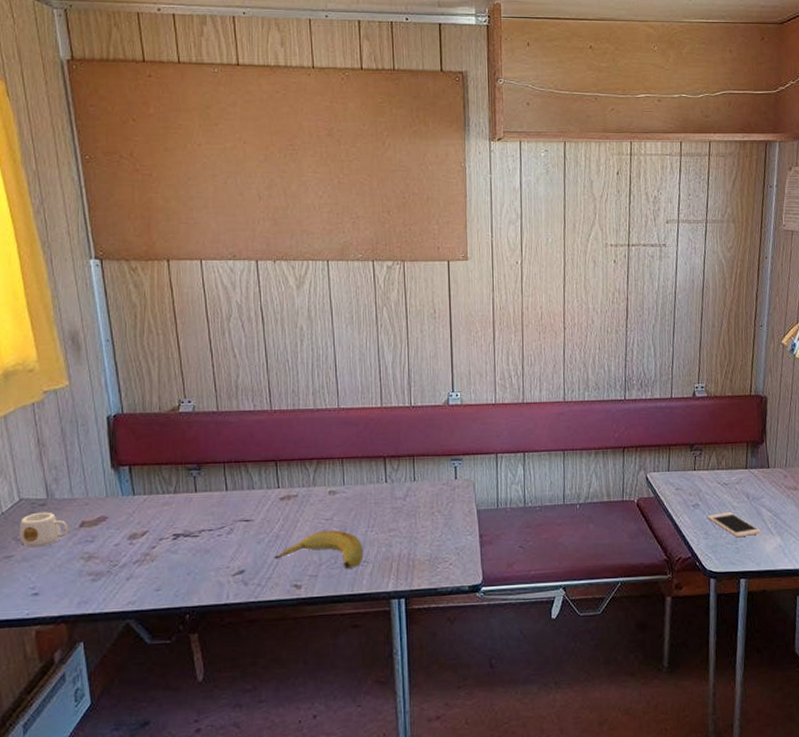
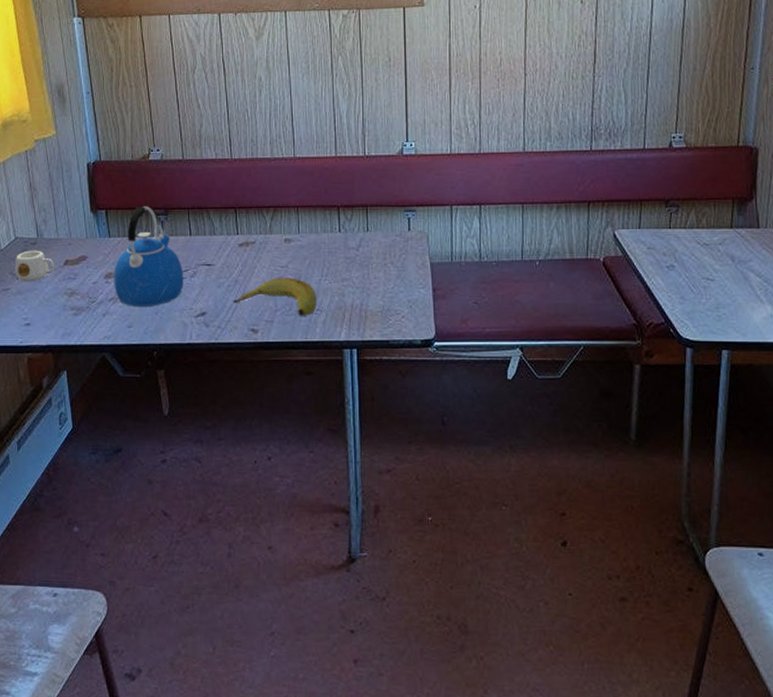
kettle: none [139,461,219,568] -> present [114,206,184,306]
cell phone: present [707,512,762,538] -> none [684,276,749,304]

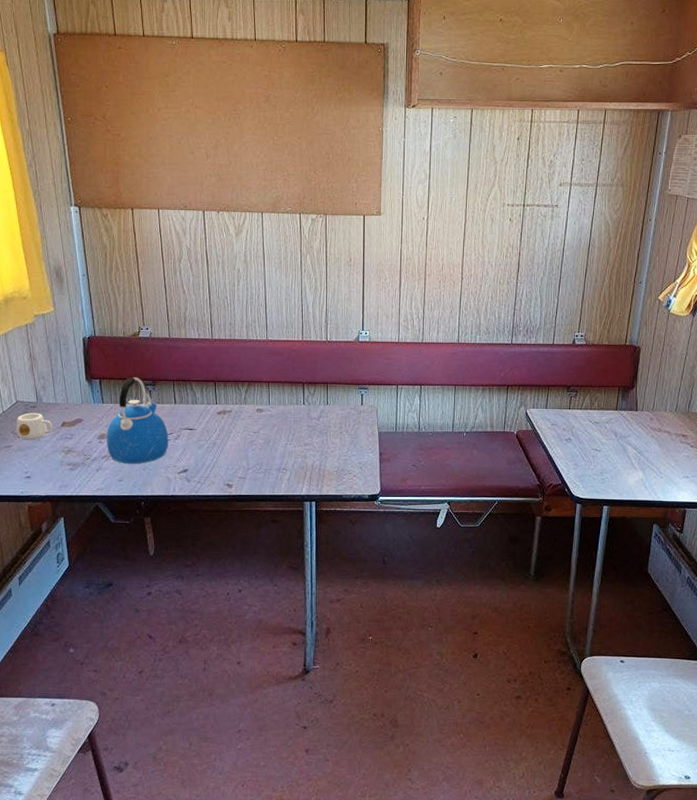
banana: present [233,277,317,316] -> none [211,441,283,474]

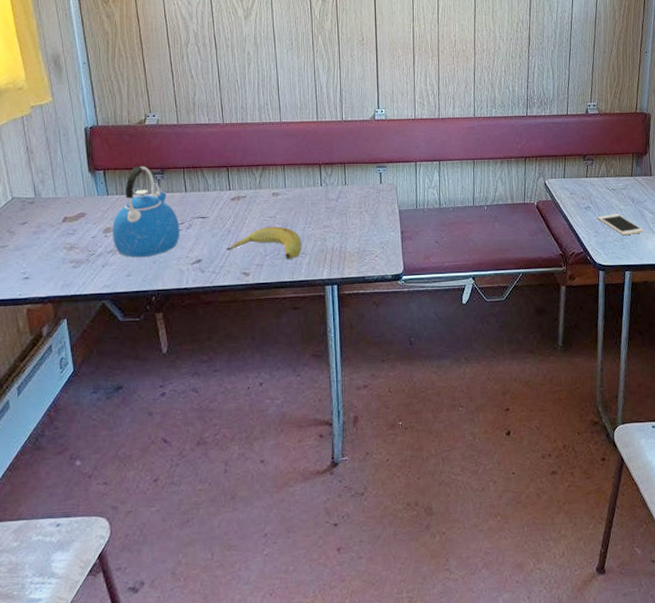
mug: present [16,413,53,440] -> none [12,209,53,239]
banana: none [211,441,283,474] -> present [226,226,302,259]
cell phone: none [578,447,626,470] -> present [598,214,645,236]

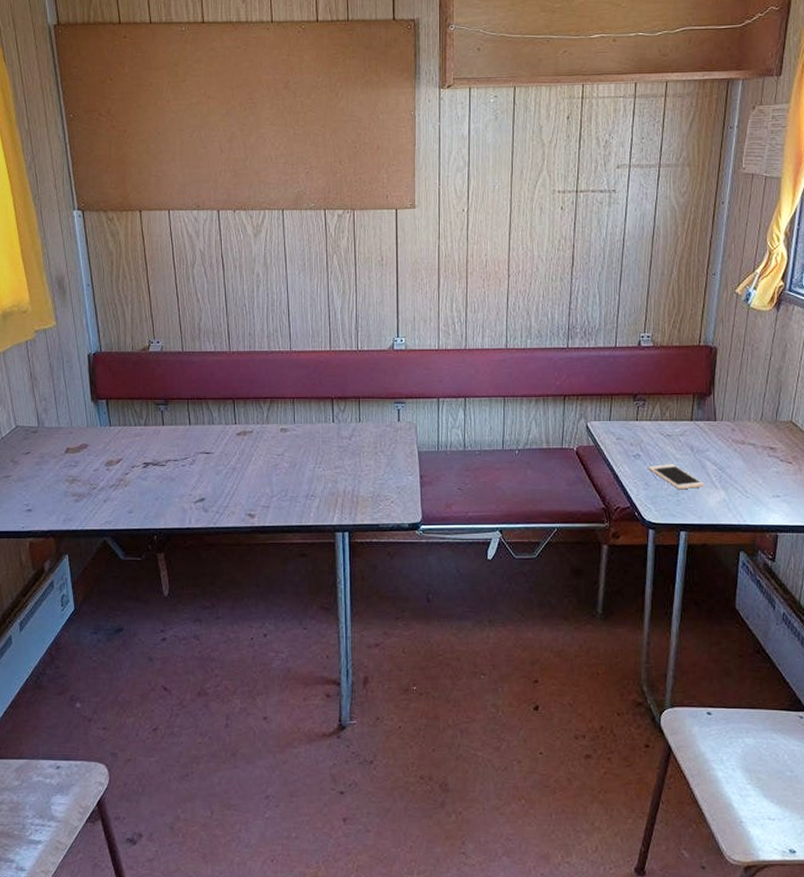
kettle: present [112,166,180,257] -> none [115,396,183,493]
banana: present [226,226,302,259] -> none [231,465,311,501]

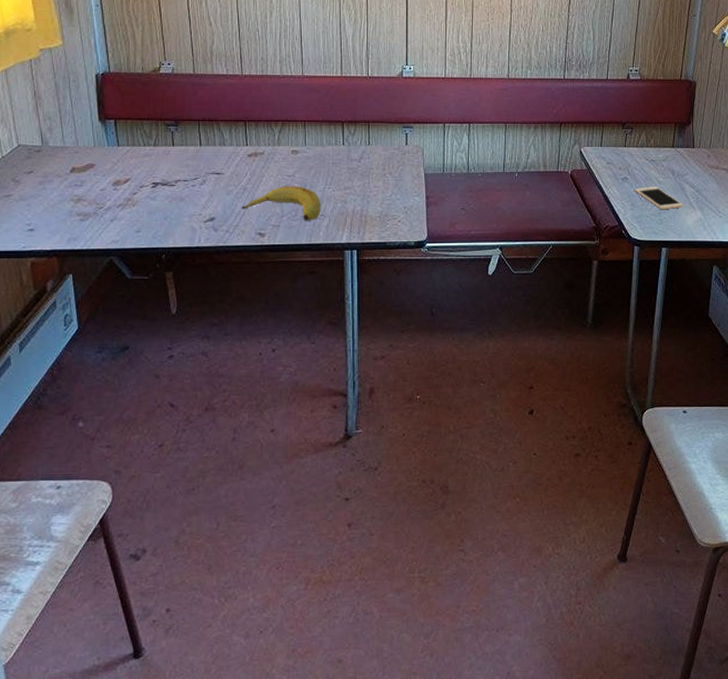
banana: none [231,465,311,501] -> present [241,186,321,221]

